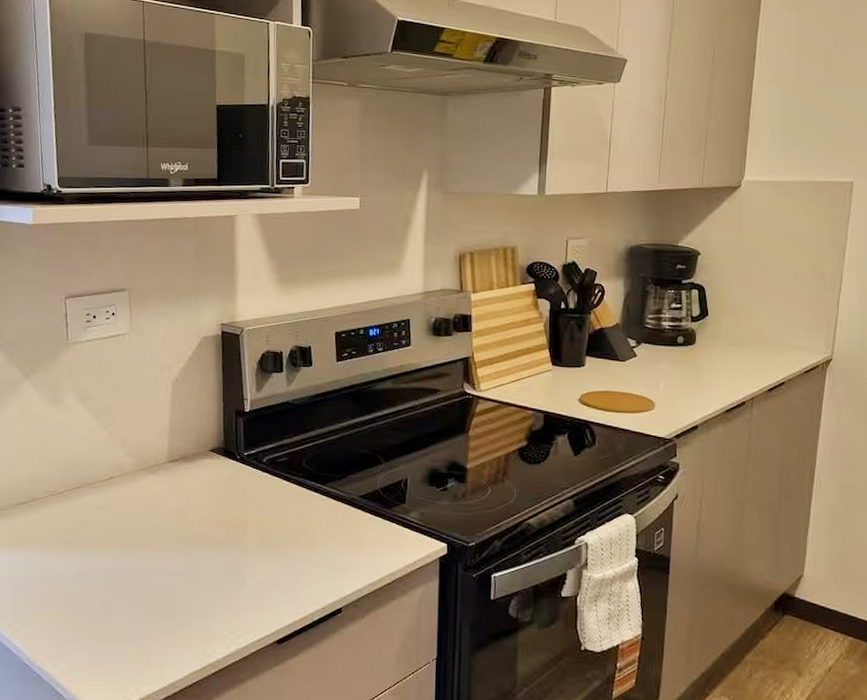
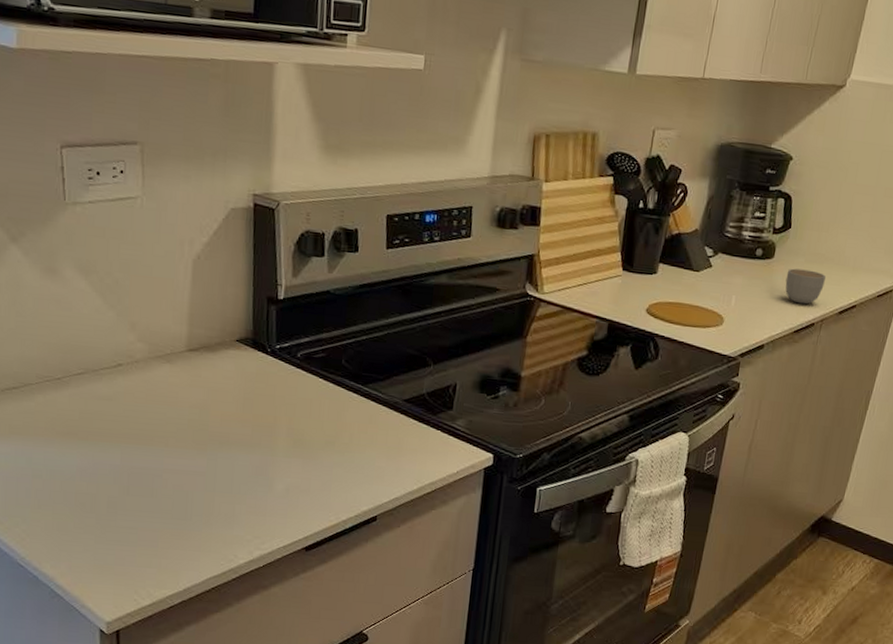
mug: none [710,352,749,385] -> present [785,268,826,305]

